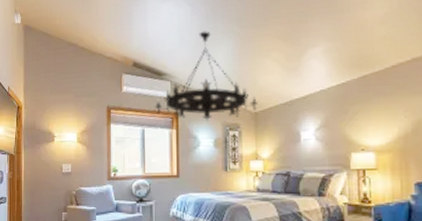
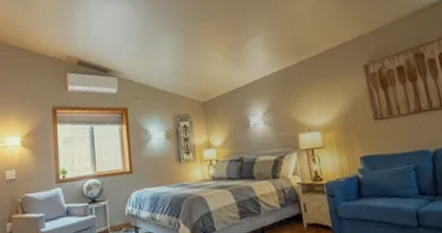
chandelier: present [155,31,257,121] -> none [103,27,205,115]

